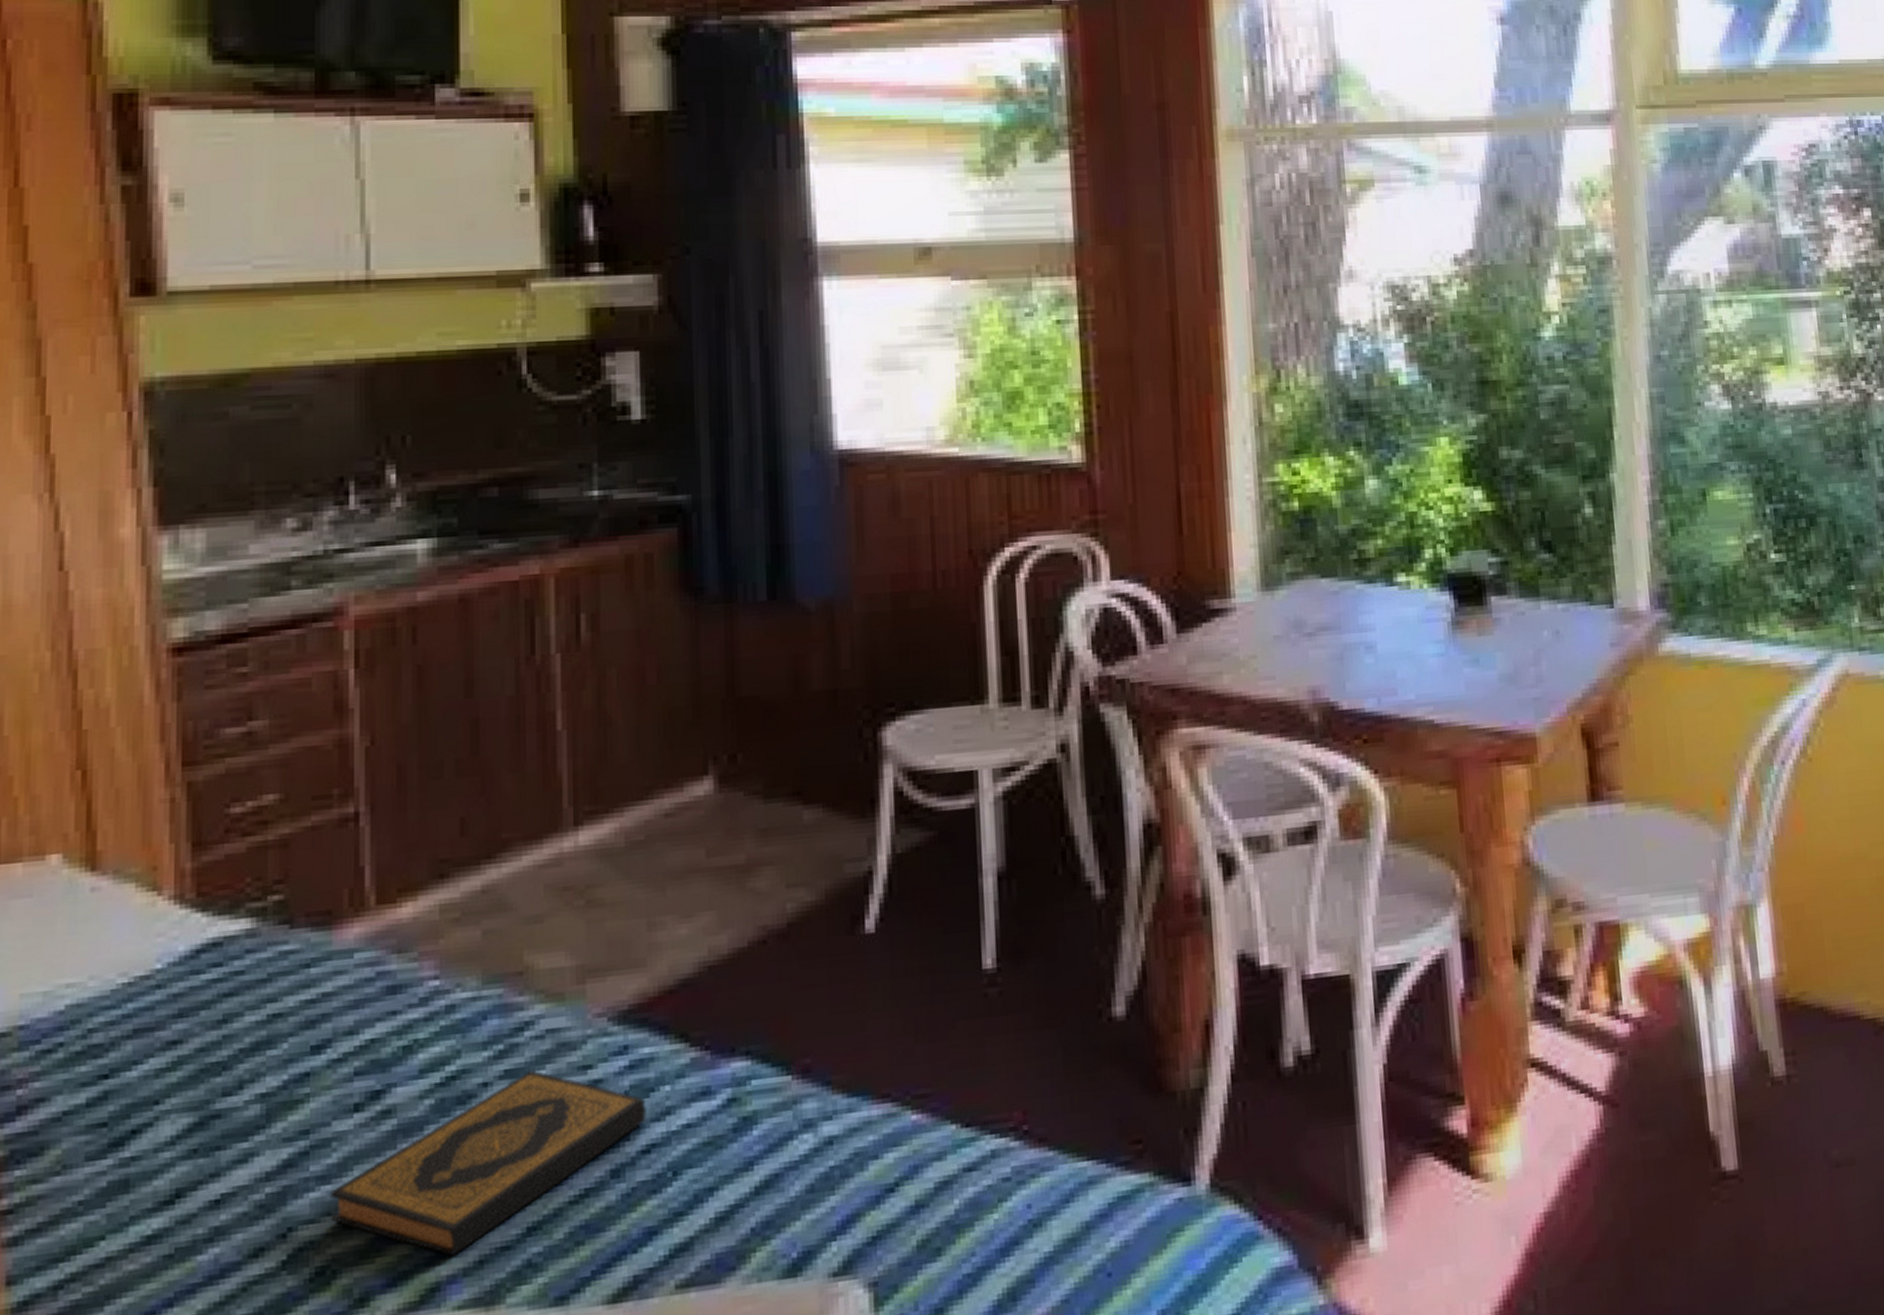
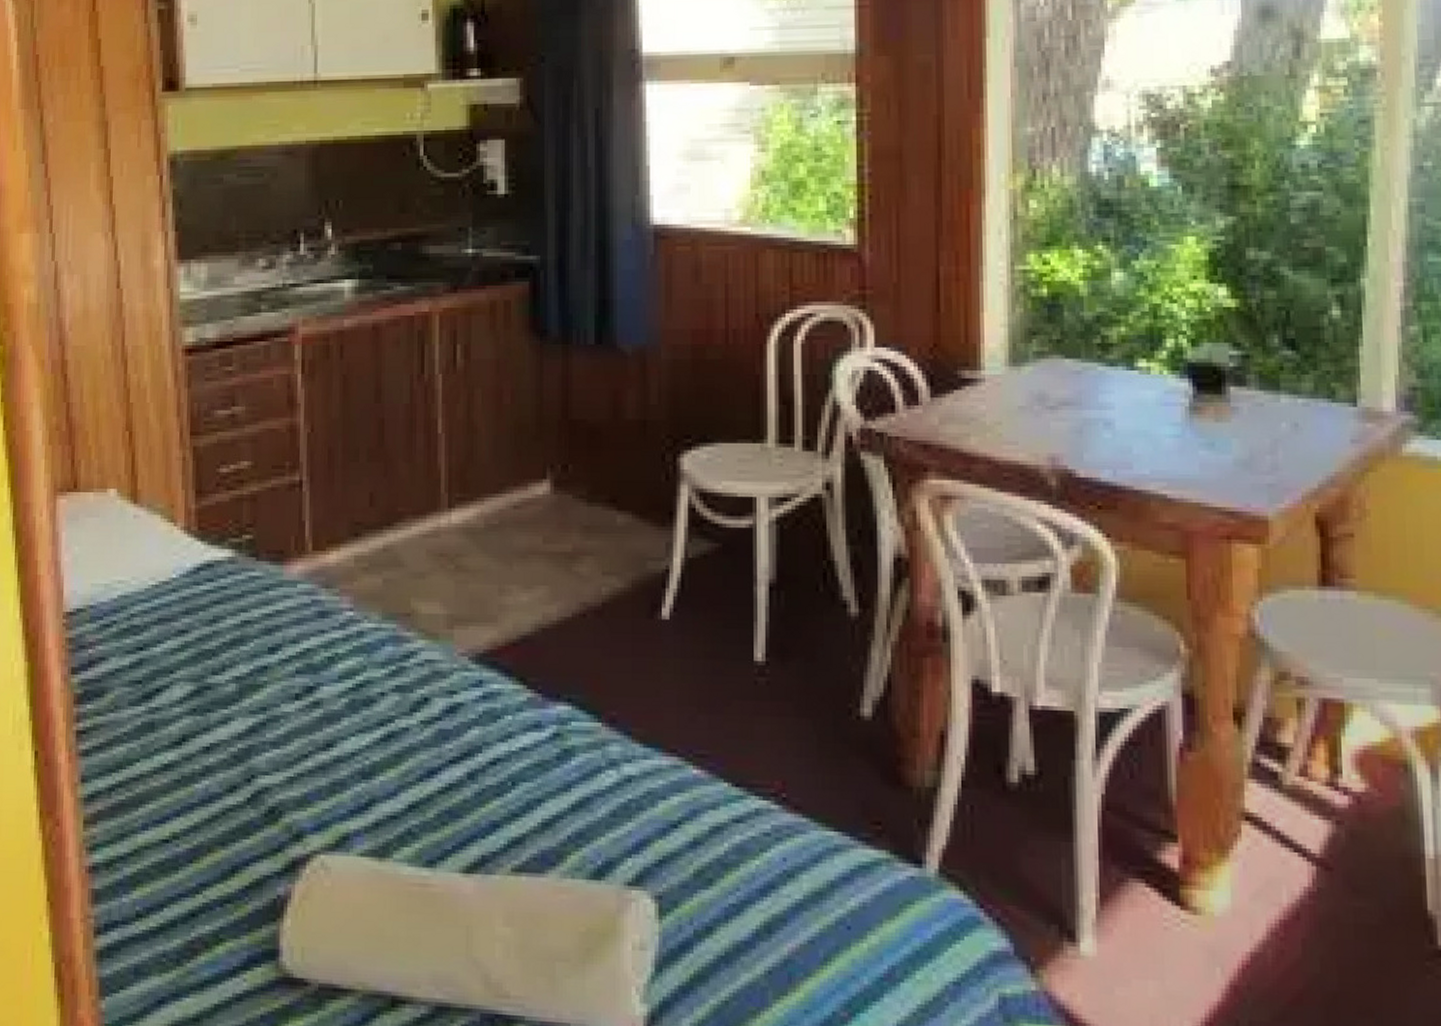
hardback book: present [331,1070,646,1256] -> none [279,688,494,816]

